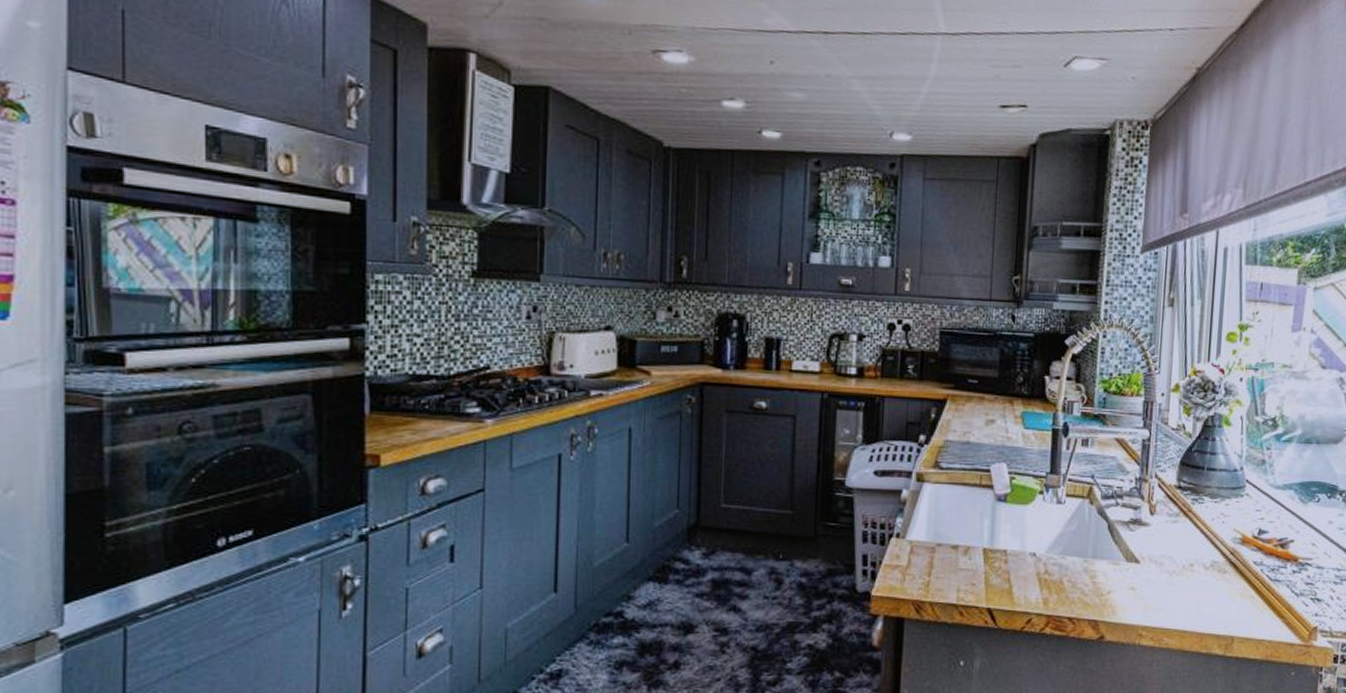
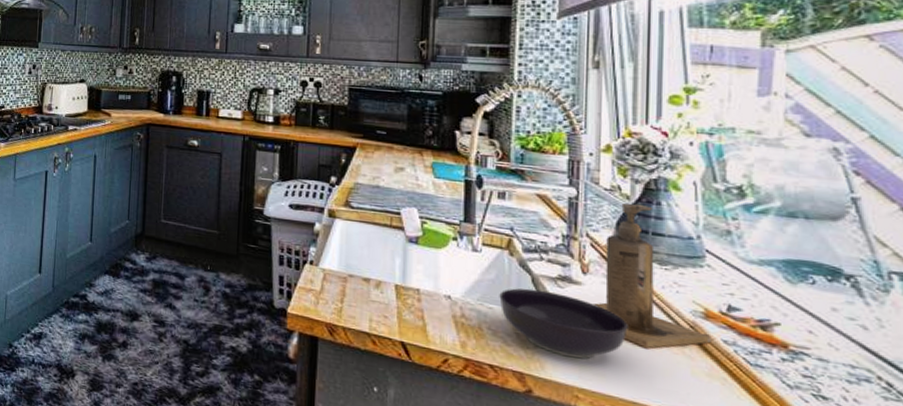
bowl: none [1079,535,1184,598] -> present [499,288,628,359]
soap dispenser: none [1157,441,1246,579] -> present [593,202,712,349]

